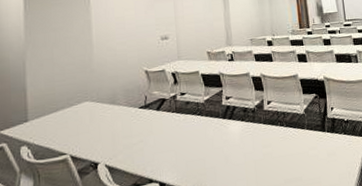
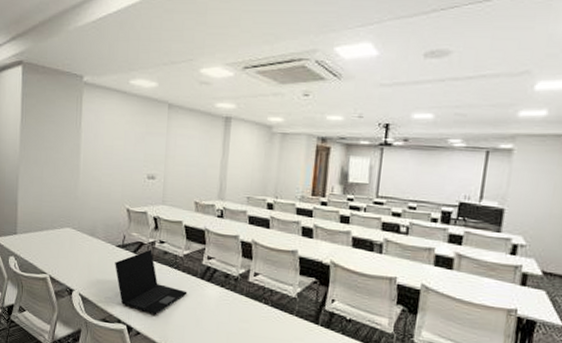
laptop: none [139,103,213,165] -> present [115,249,188,316]

